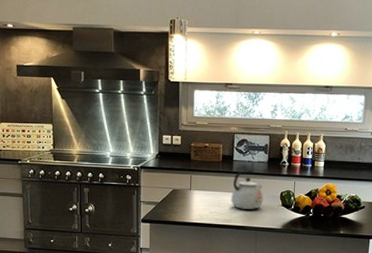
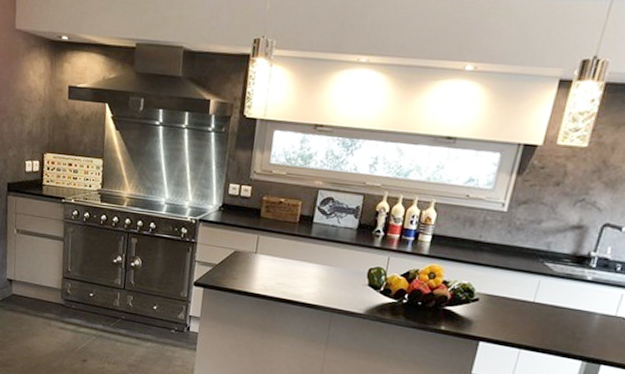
kettle: present [231,170,263,209] -> none [304,236,347,286]

